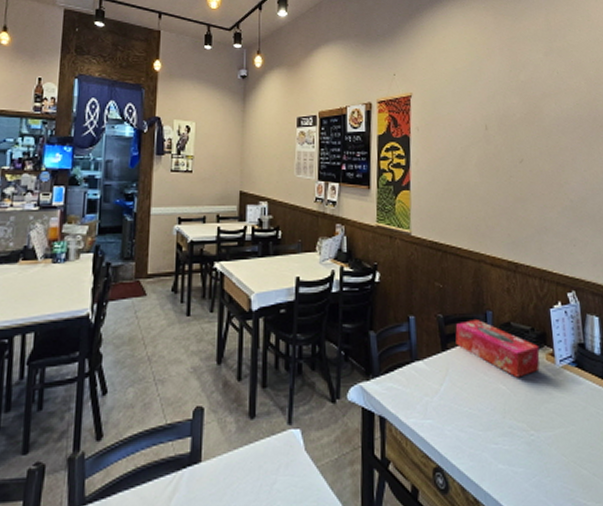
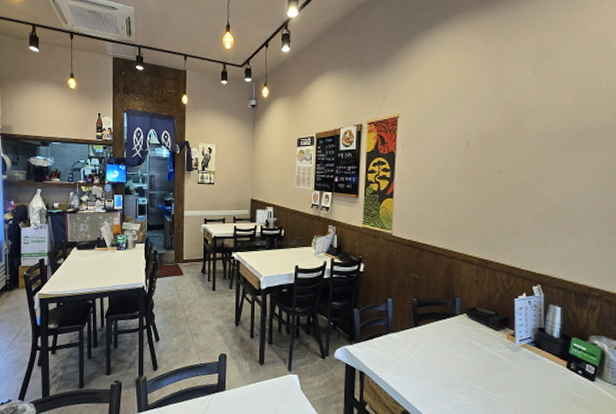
tissue box: present [455,320,540,378] -> none [427,304,501,351]

